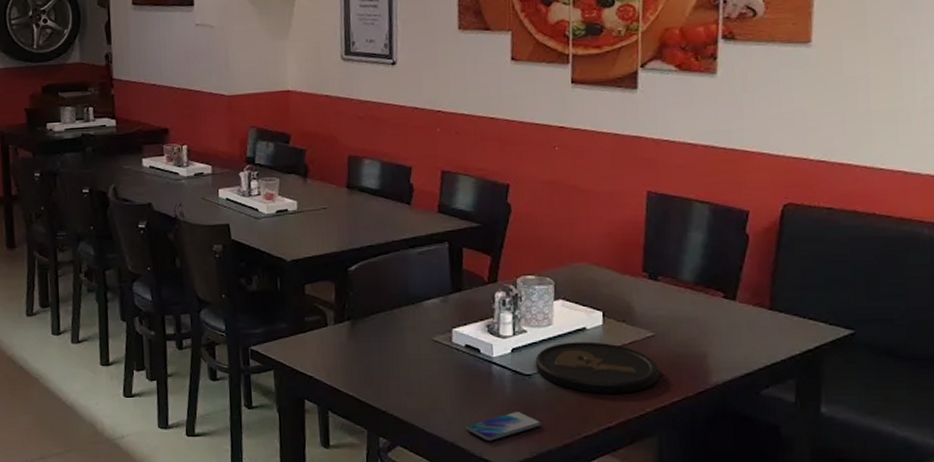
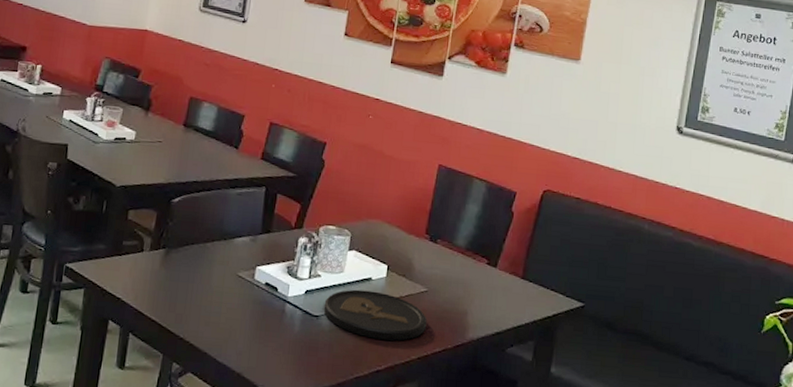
smartphone: present [466,412,541,441] -> none [254,349,321,375]

